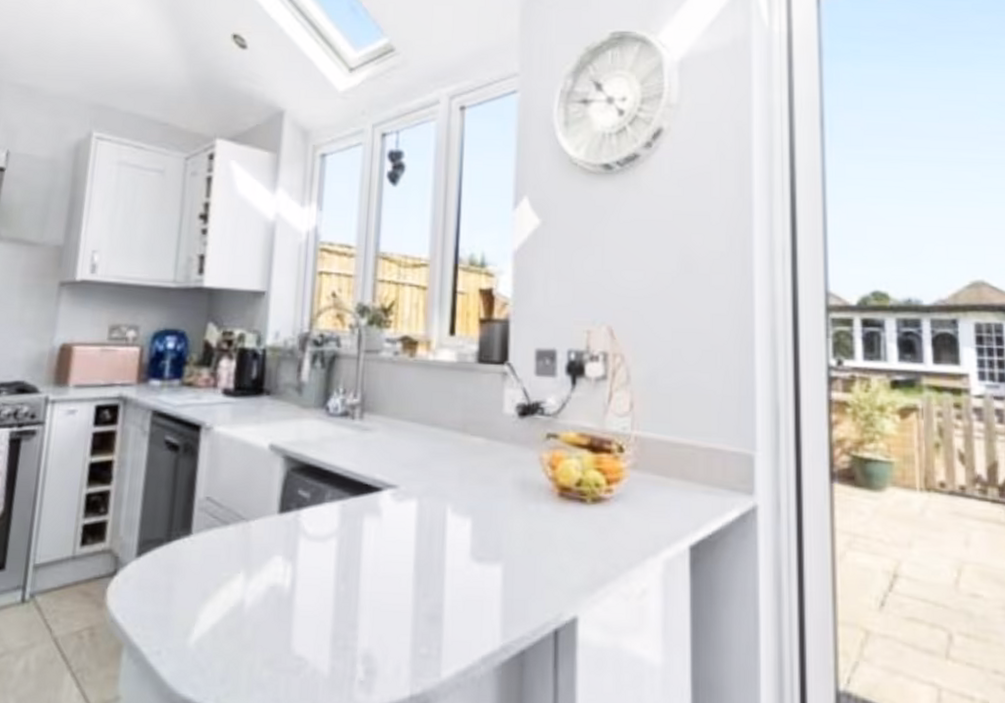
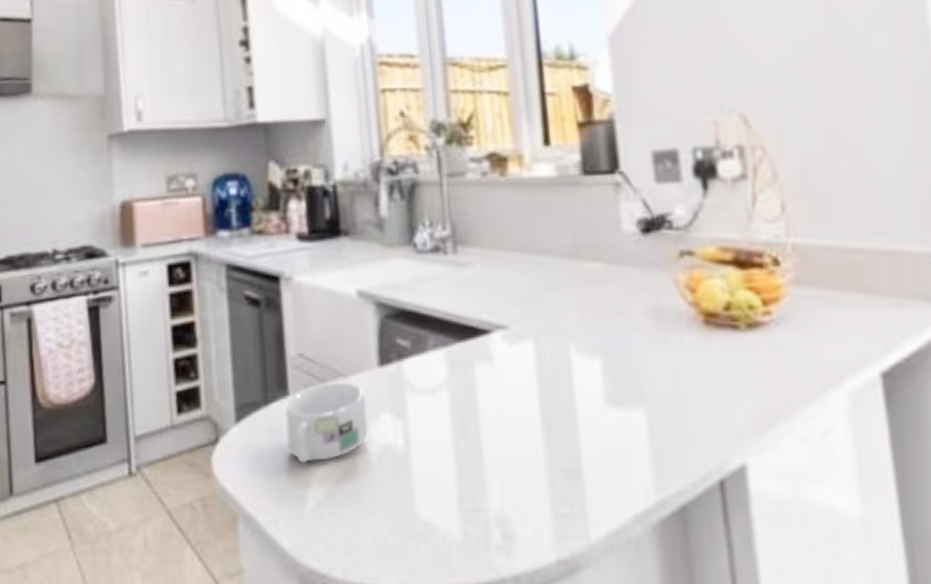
mug: none [182,525,262,599] -> present [285,382,368,464]

